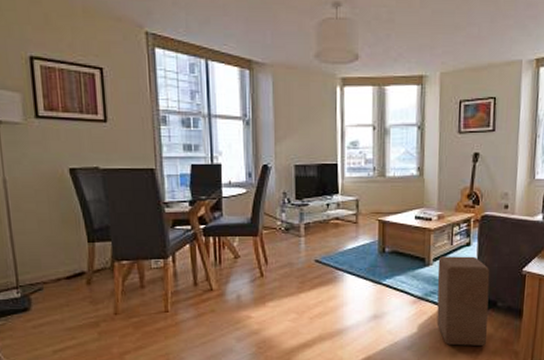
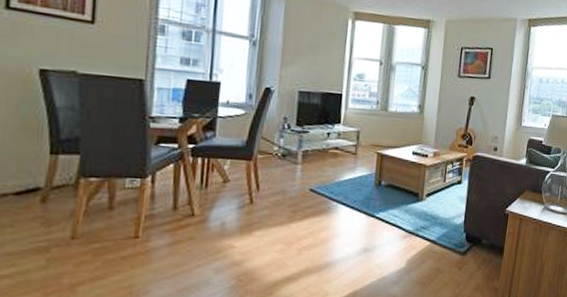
wooden block: present [436,256,490,346] -> none [424,192,477,282]

